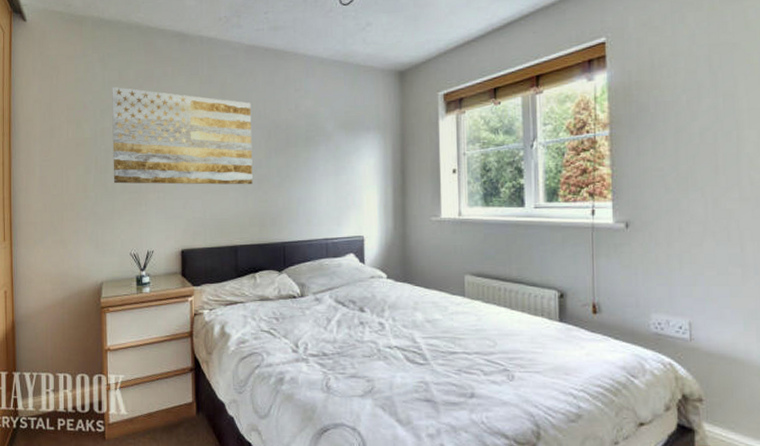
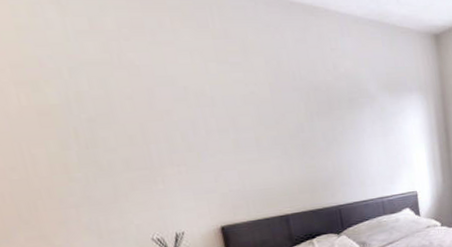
wall art: present [112,87,253,185] -> none [81,39,297,160]

